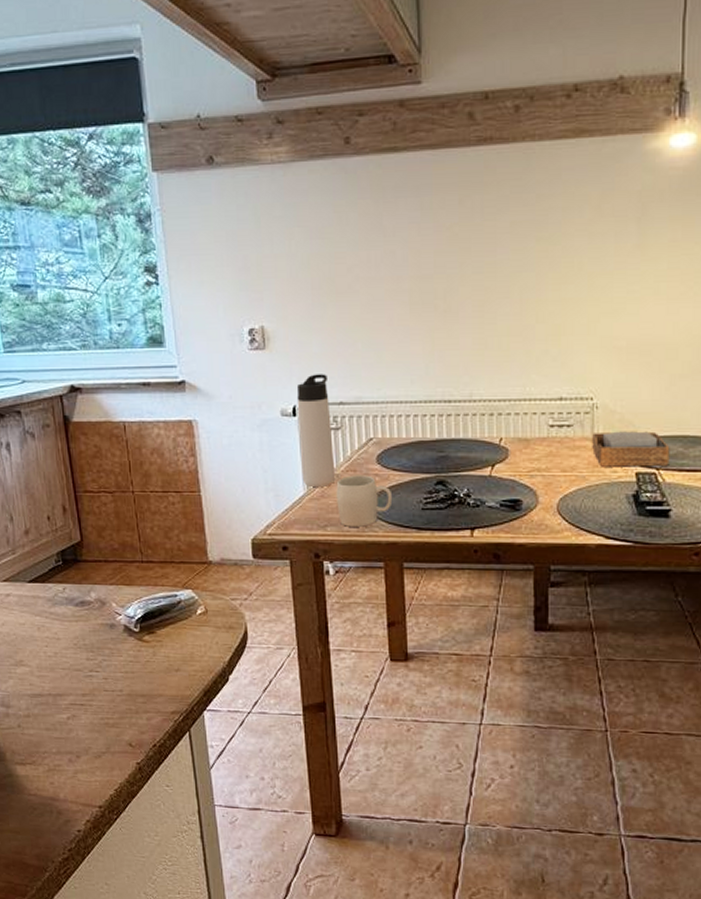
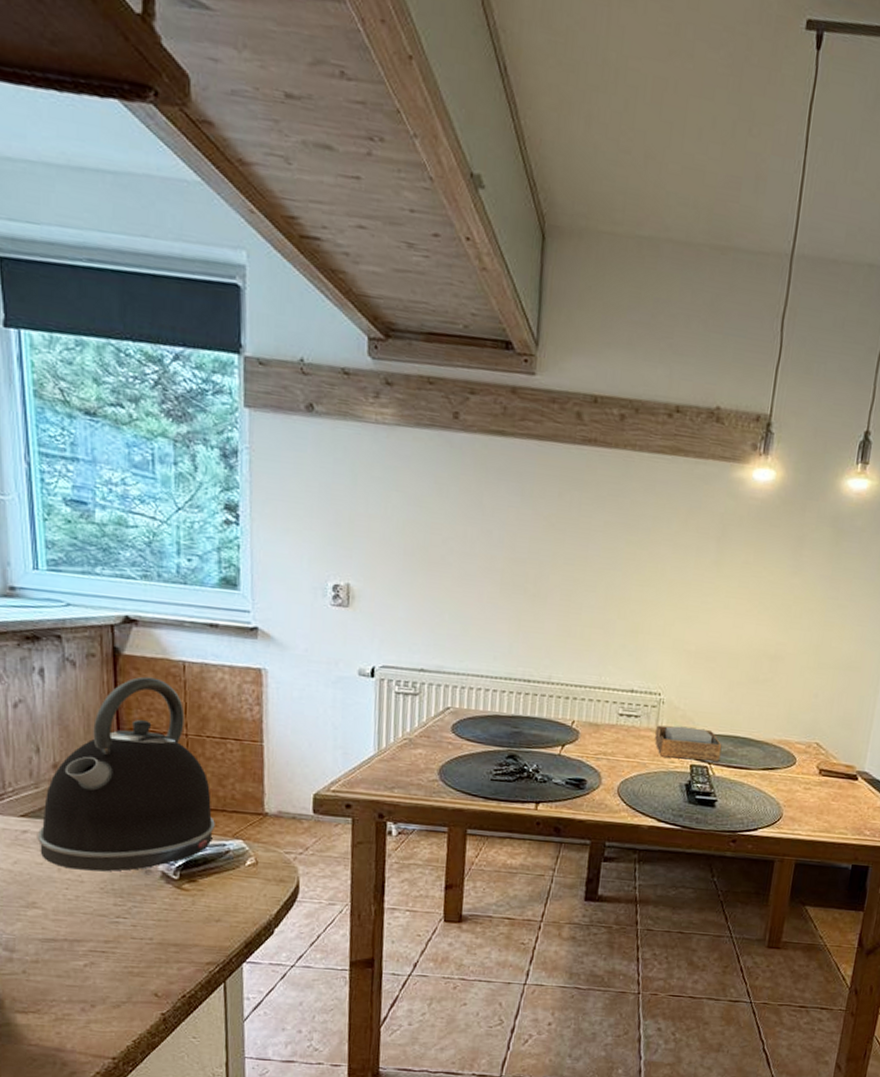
kettle: none [18,440,166,628] -> present [37,676,215,872]
thermos bottle: present [296,374,336,488] -> none [373,638,410,750]
mug: present [336,475,393,527] -> none [406,741,464,792]

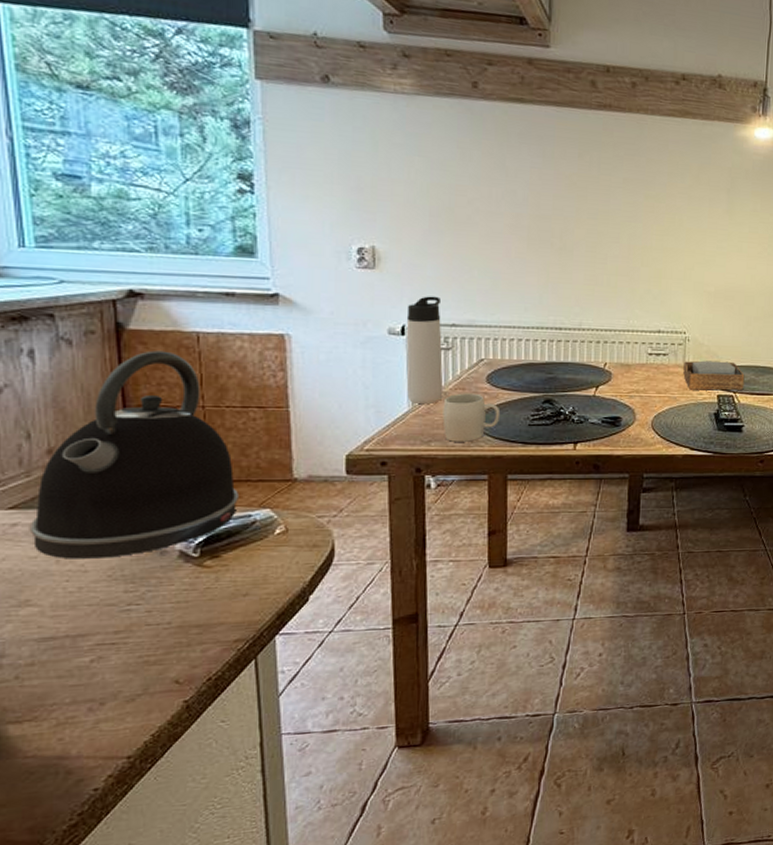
thermos bottle: none [373,638,410,750] -> present [406,296,444,405]
mug: none [406,741,464,792] -> present [442,393,501,442]

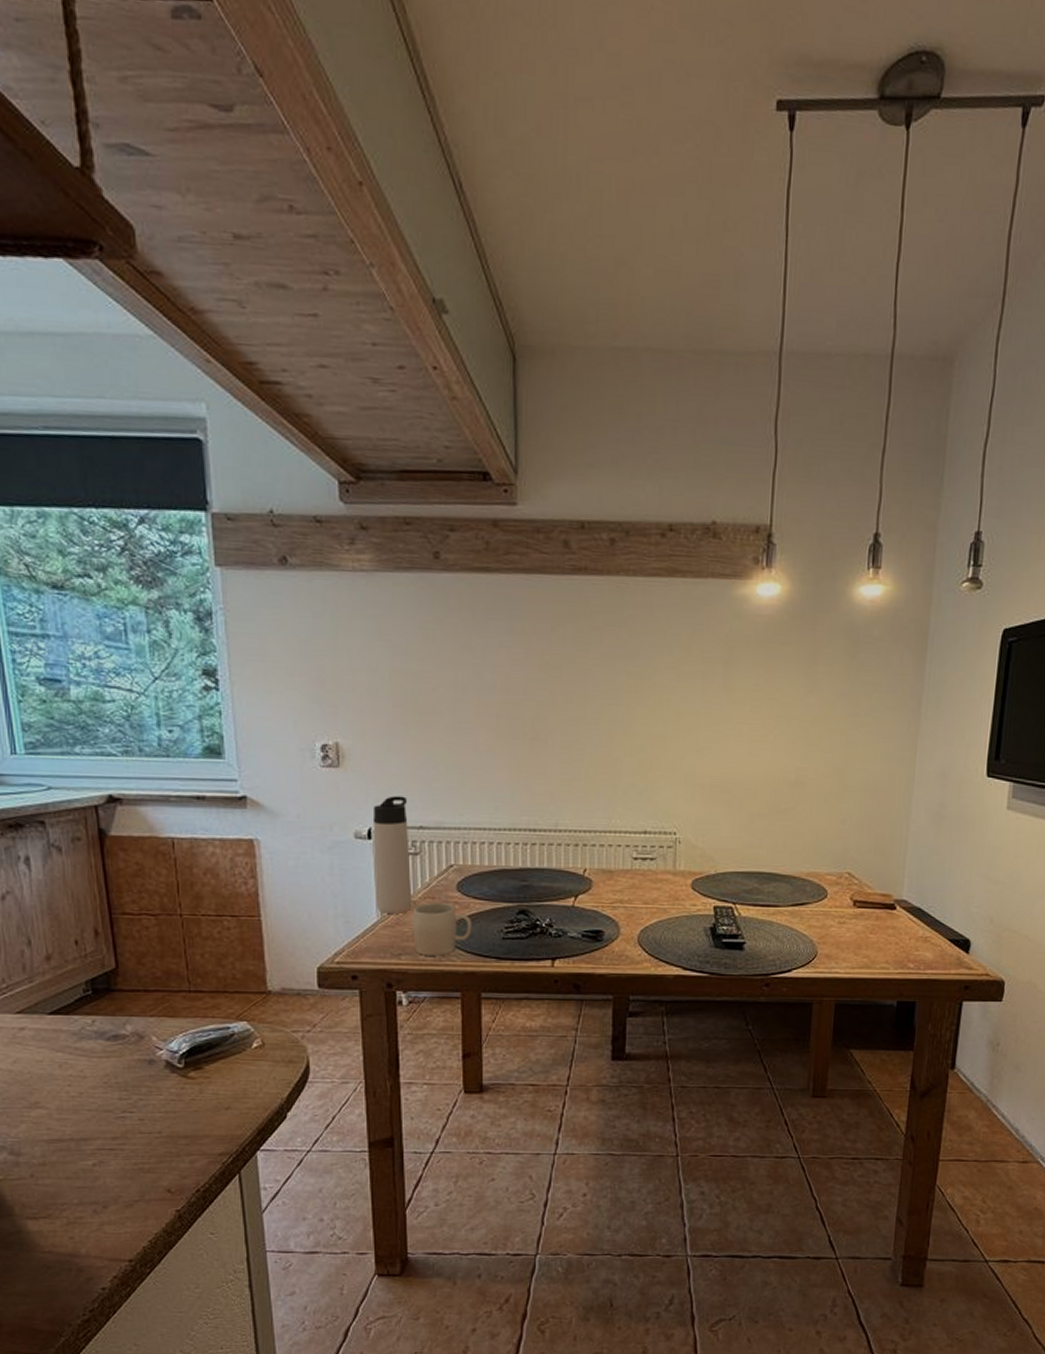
kettle: present [29,350,239,559] -> none [34,857,217,1065]
napkin holder: present [683,360,745,391] -> none [674,866,746,902]

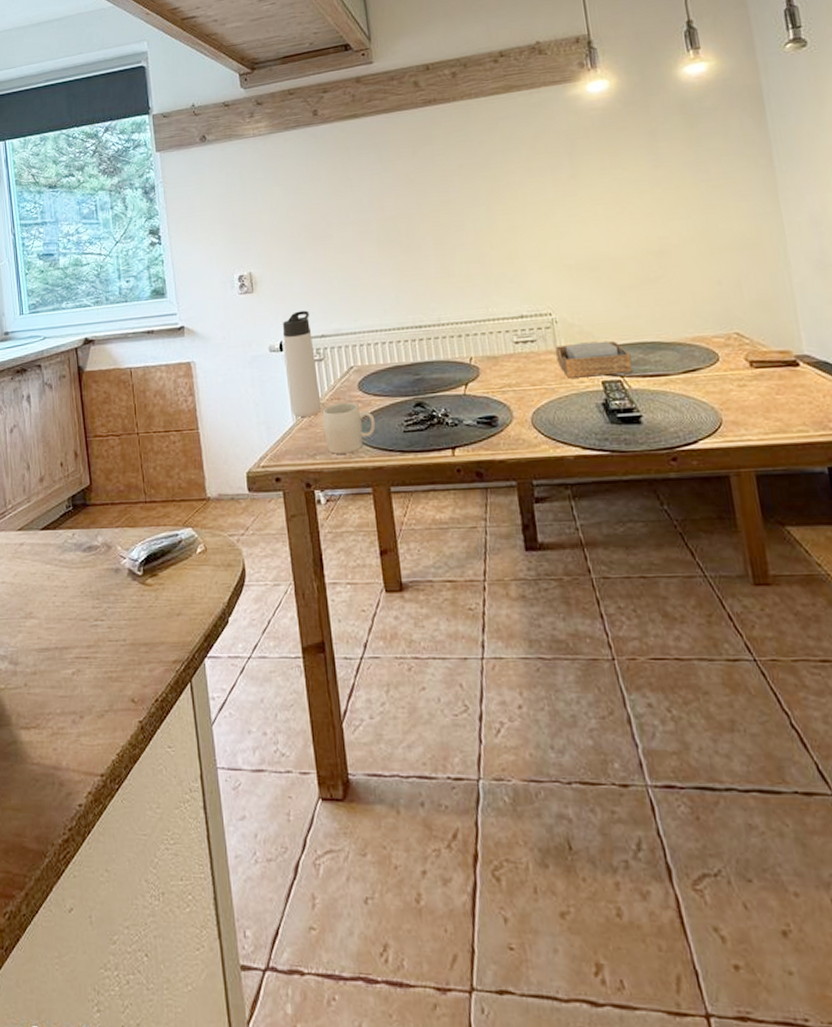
napkin holder: none [674,866,746,902] -> present [555,340,633,378]

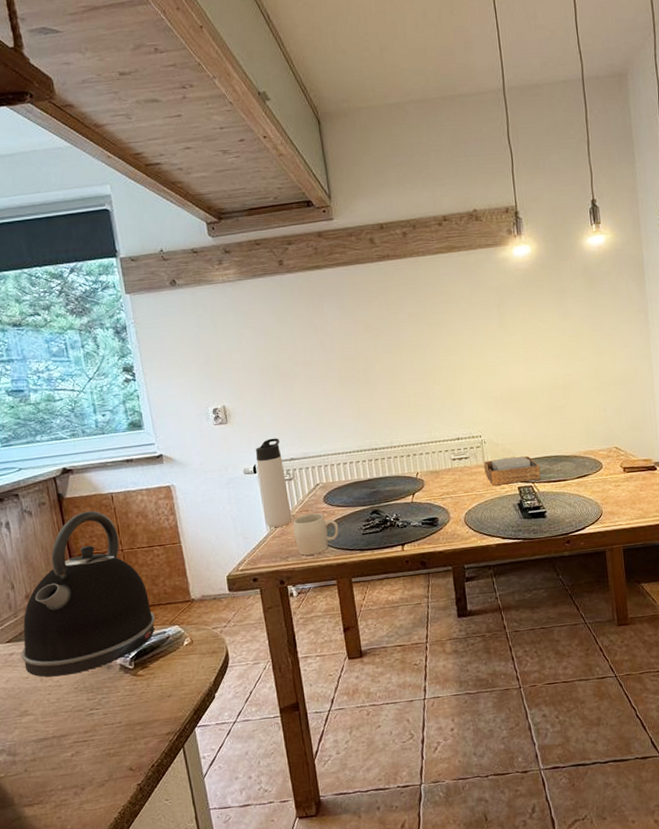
kettle: none [30,386,168,576] -> present [21,510,155,677]

